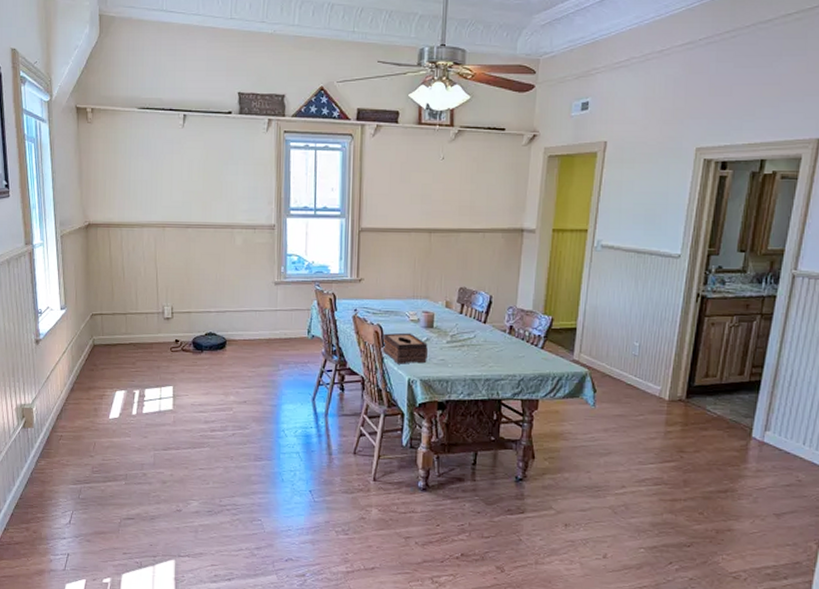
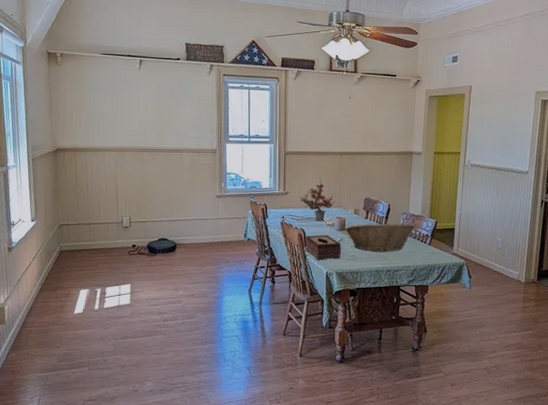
potted plant: none [376,262,422,317] -> present [299,178,335,222]
fruit basket: none [432,318,525,356] -> present [344,222,416,252]

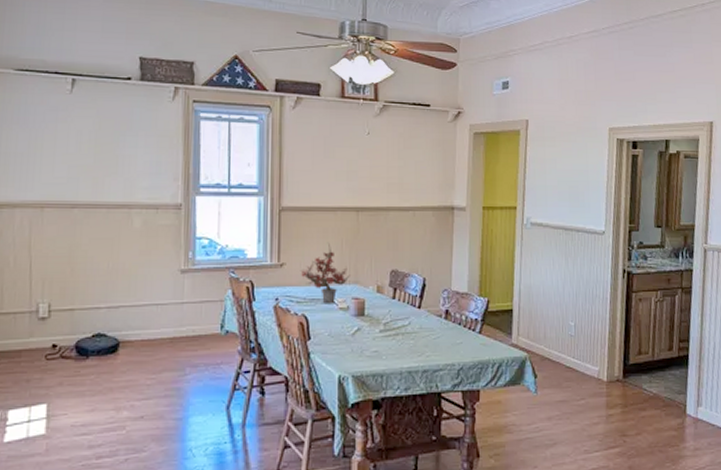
tissue box: present [305,235,341,260] -> none [308,322,359,359]
fruit basket: present [344,222,416,252] -> none [363,303,461,344]

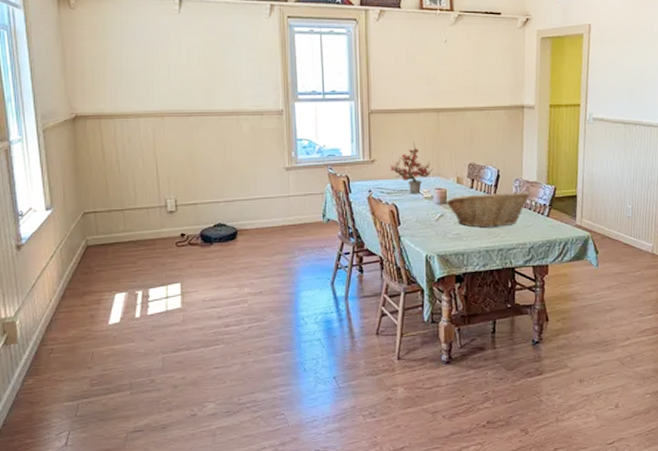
fruit basket: none [363,303,461,344] -> present [446,191,531,228]

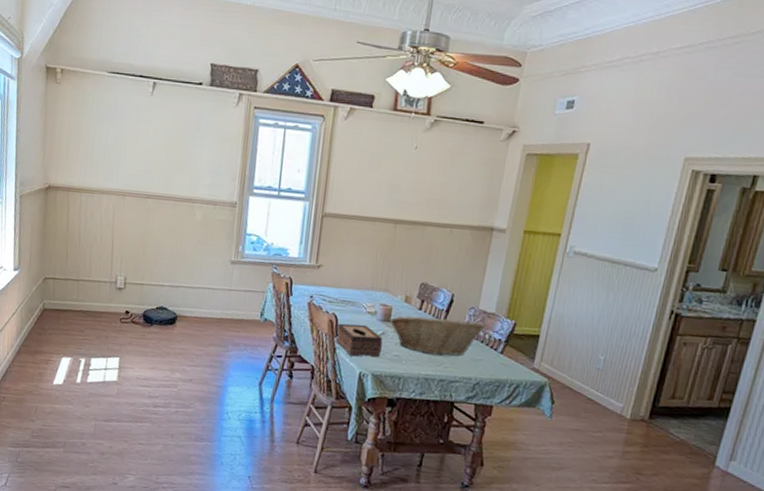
potted plant: present [389,141,433,195] -> none [335,251,381,308]
tissue box: none [398,210,443,241] -> present [335,323,383,358]

